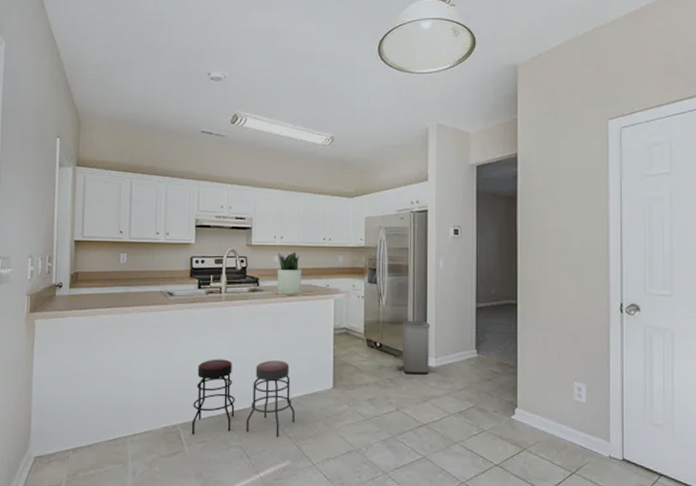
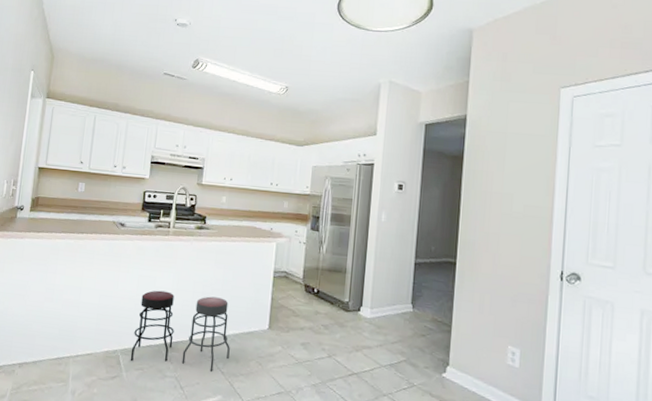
planter: present [275,251,303,296] -> none [220,193,248,237]
pedal bin: present [396,320,430,375] -> none [331,269,368,325]

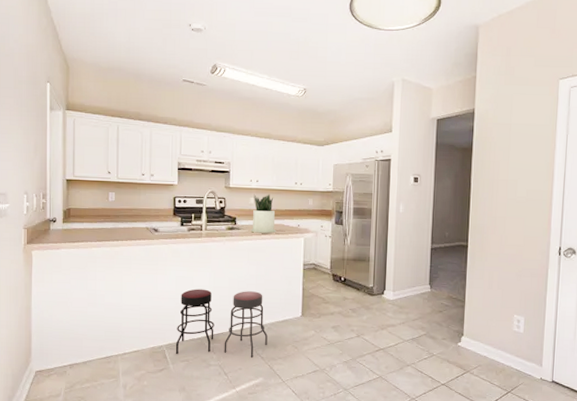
planter: none [220,193,248,237] -> present [250,194,276,235]

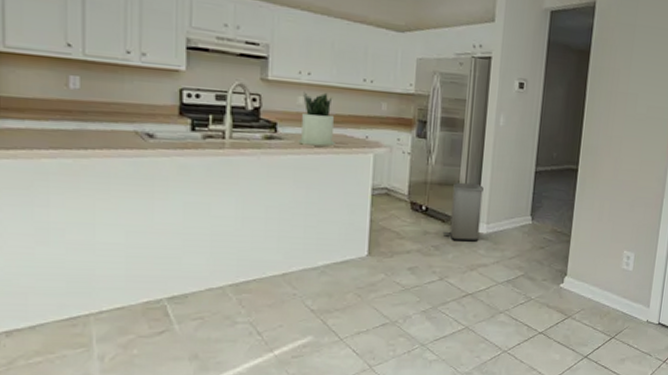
bar stool: present [175,289,267,359] -> none [183,220,320,312]
pedal bin: none [358,258,389,306] -> present [442,182,484,242]

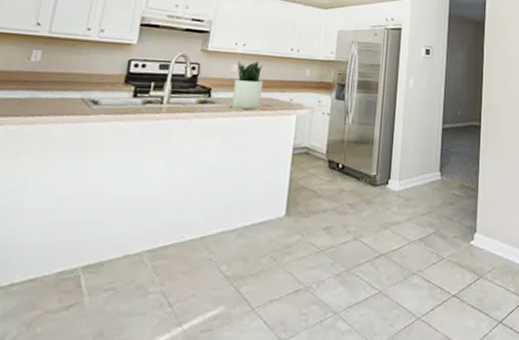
pedal bin: present [442,182,484,242] -> none [357,140,396,199]

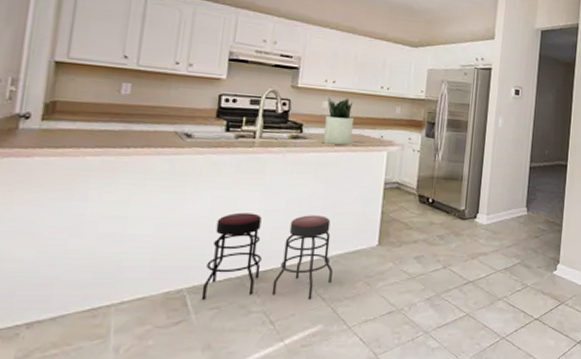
bar stool: none [96,182,237,281] -> present [201,212,333,301]

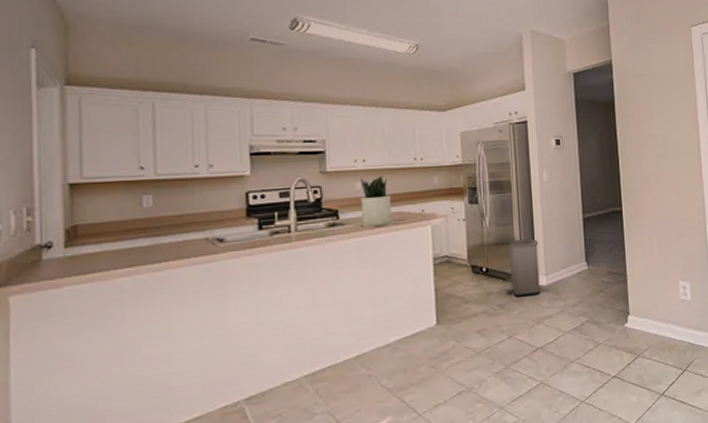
bar stool: present [201,212,333,301] -> none [260,302,394,410]
pedal bin: none [446,177,484,232] -> present [505,238,540,298]

